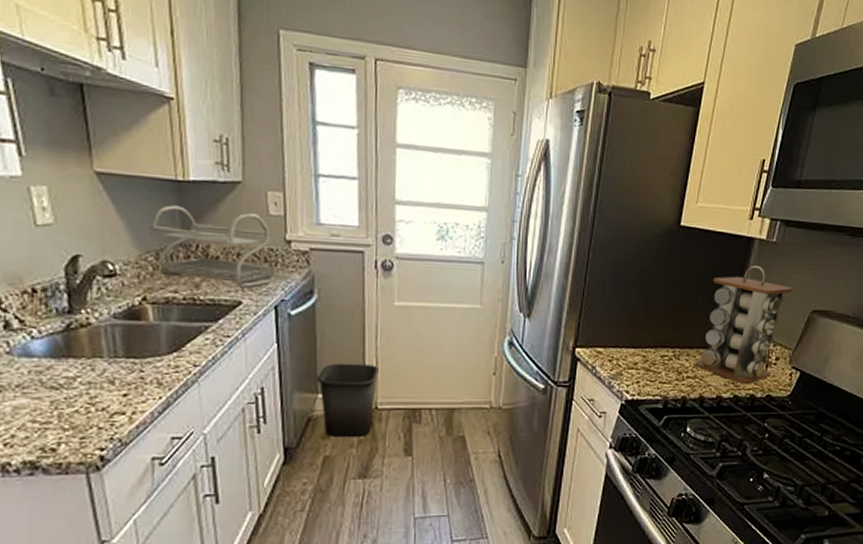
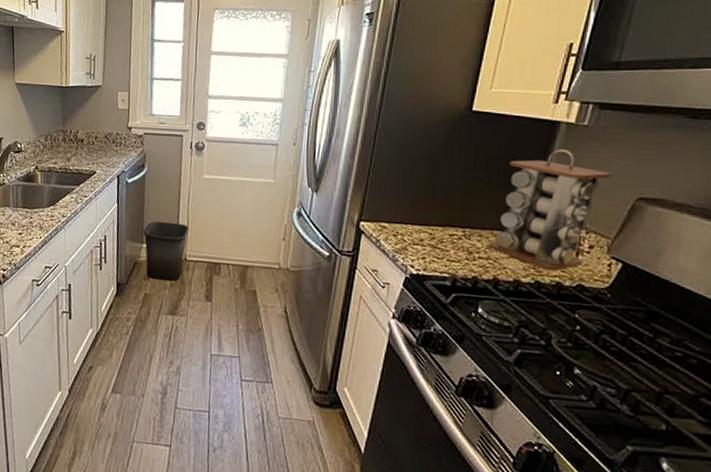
dish rack: present [149,205,276,288] -> none [43,103,120,162]

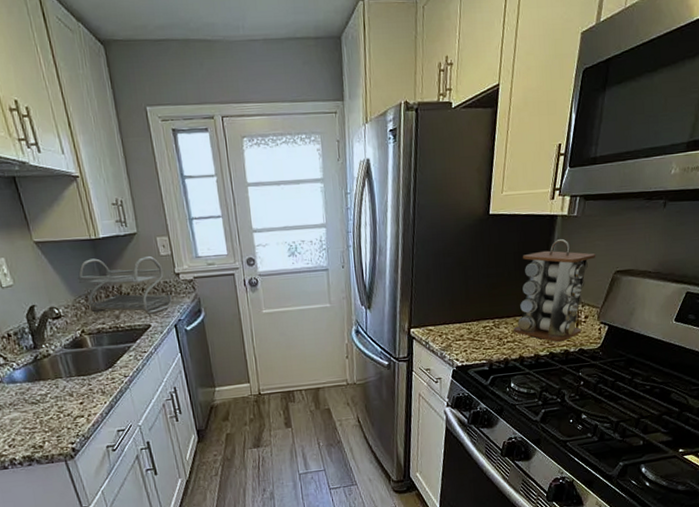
dish rack: none [43,103,120,162] -> present [77,256,172,315]
waste bin: present [143,221,189,281] -> none [212,361,259,419]

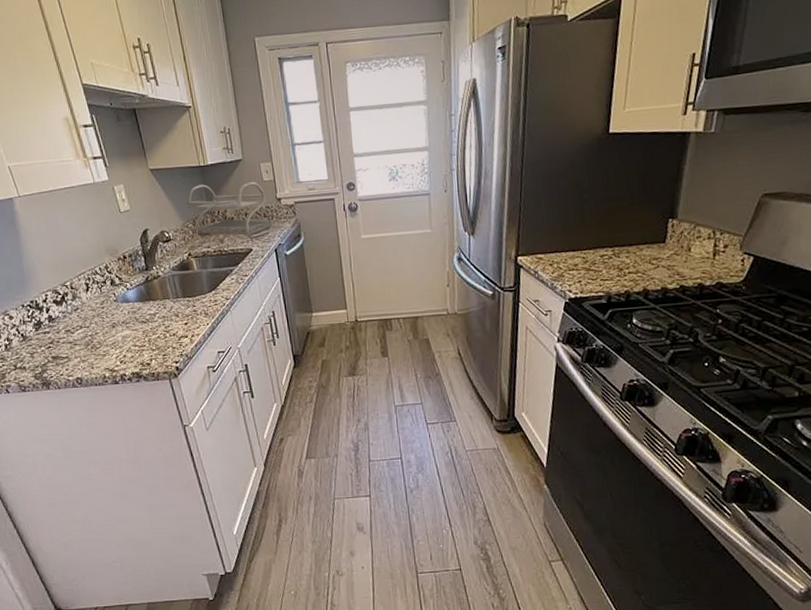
spice rack: present [513,239,596,343] -> none [636,159,739,275]

